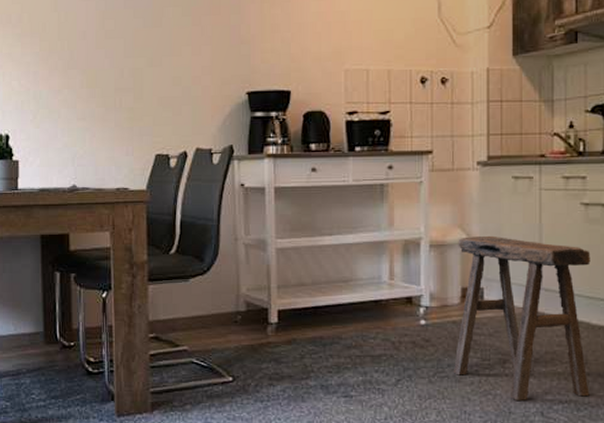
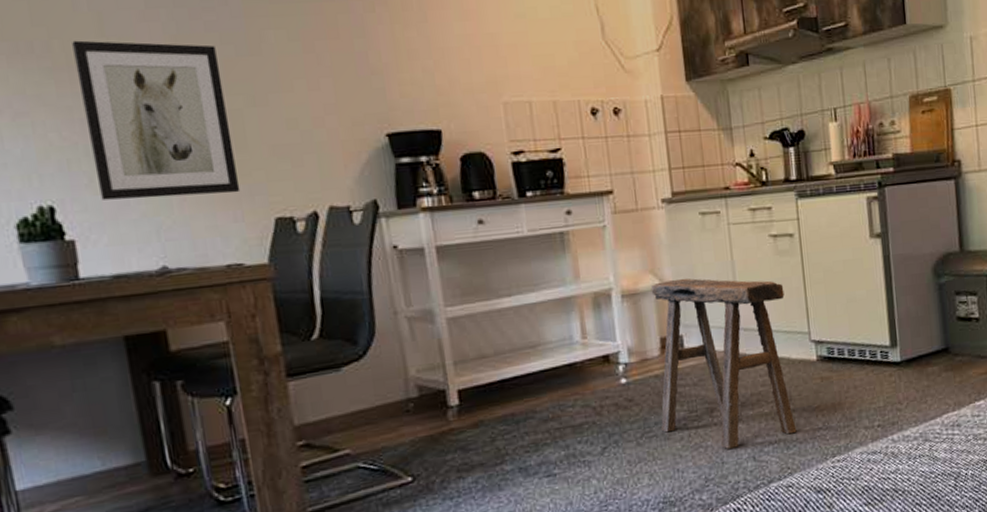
wall art: none [36,14,134,133] -> present [72,40,241,200]

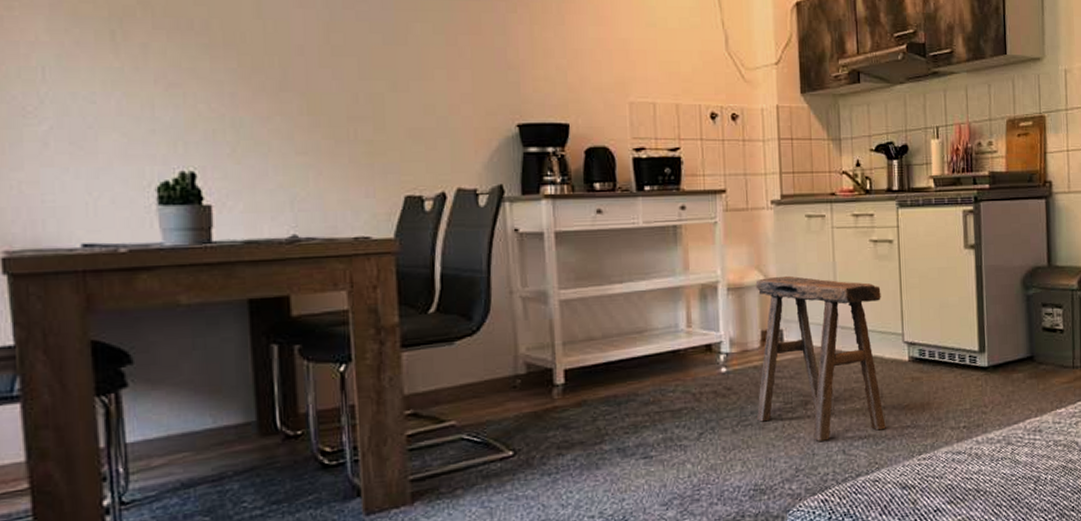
wall art: present [72,40,241,200] -> none [230,21,375,171]

